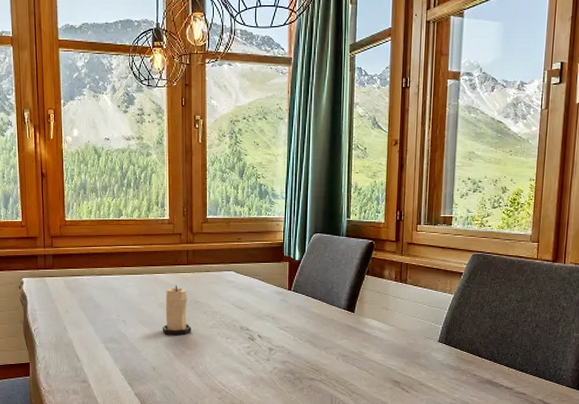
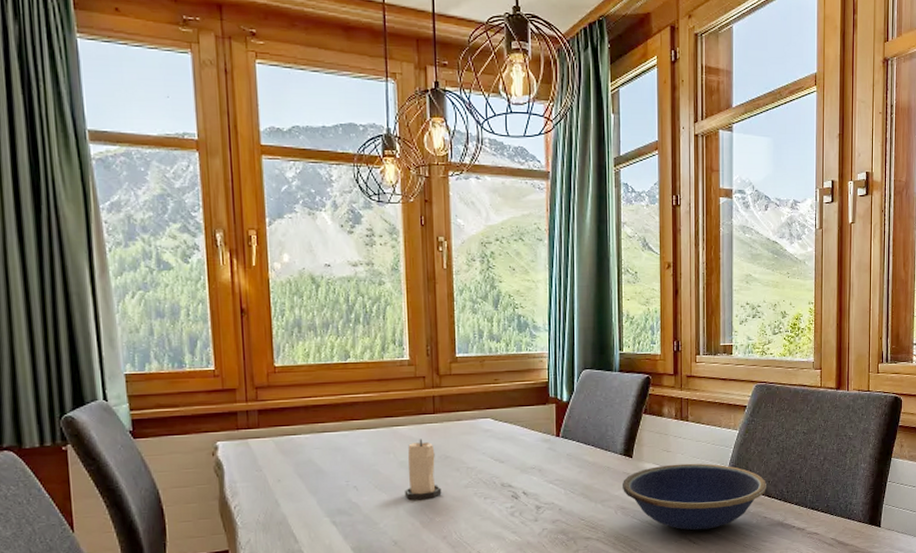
bowl: none [343,321,478,381] -> present [621,463,766,531]

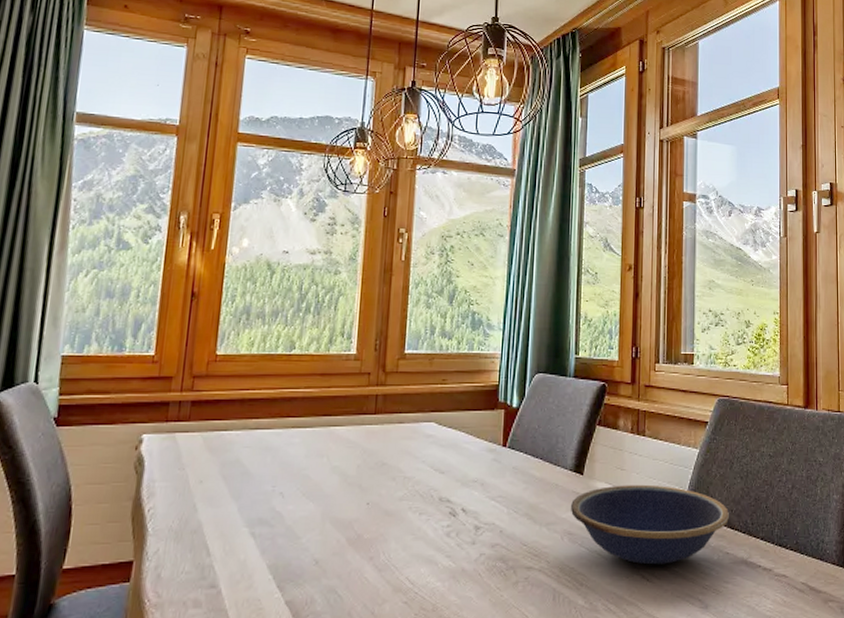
candle: present [404,439,442,501] -> none [333,442,374,513]

